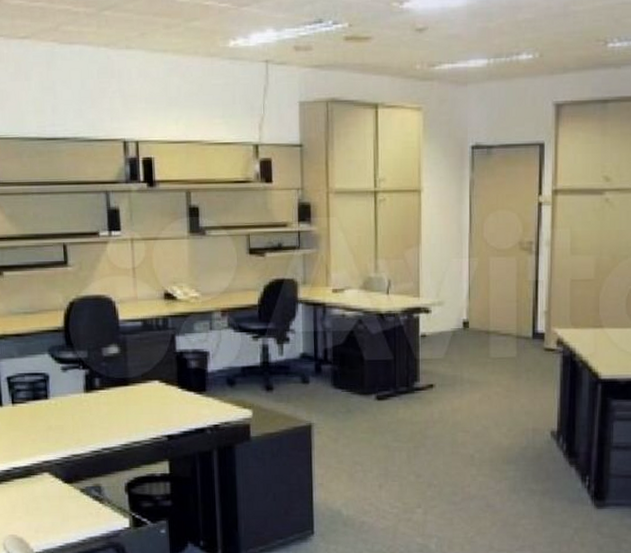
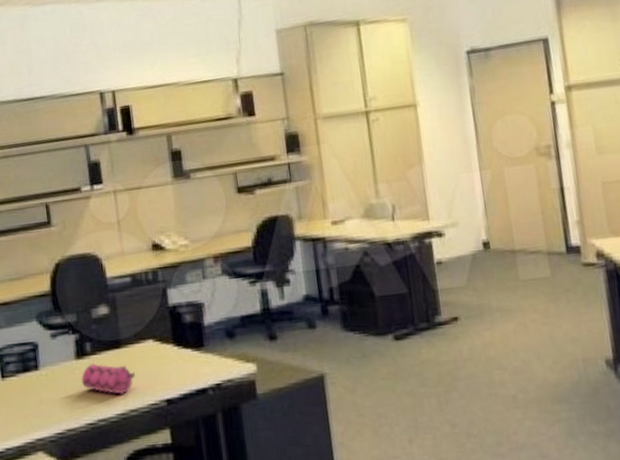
pencil case: none [88,397,141,428] -> present [81,363,136,395]

